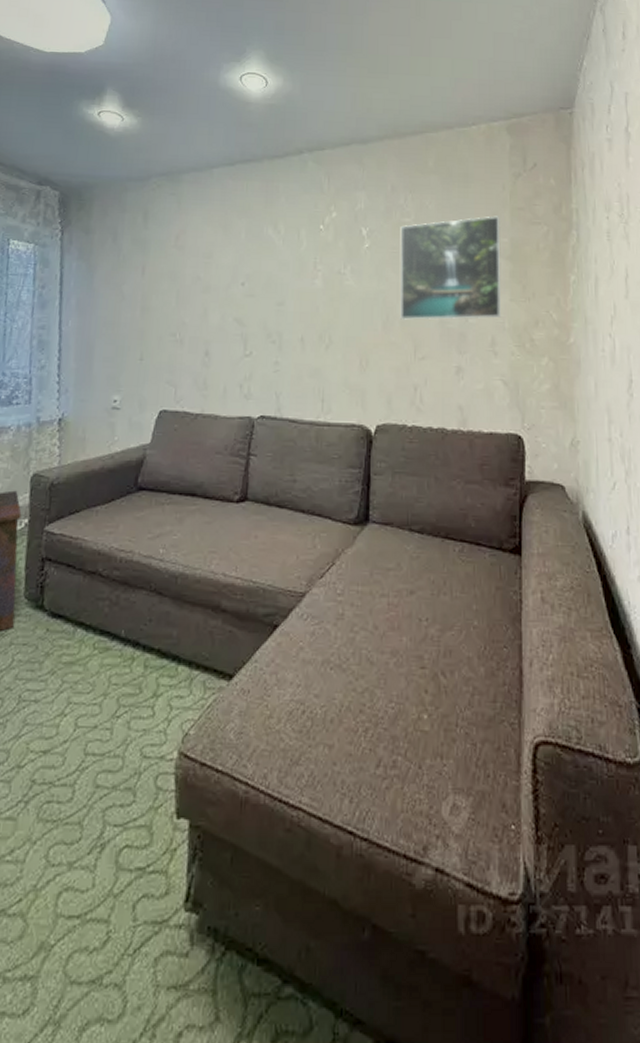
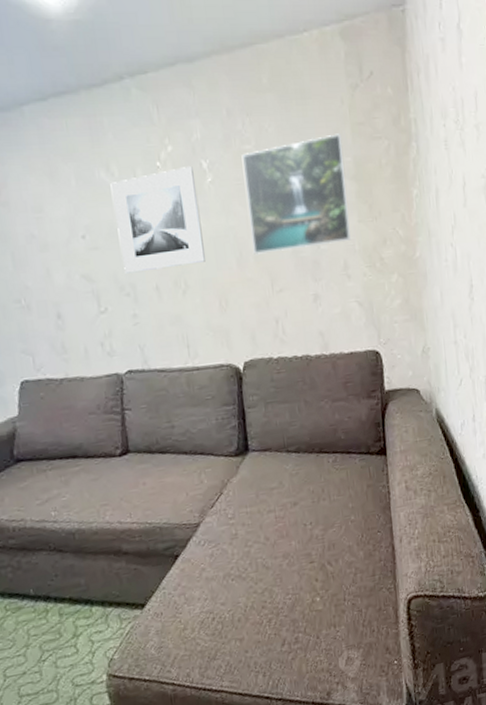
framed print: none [274,232,354,323] -> present [110,167,205,274]

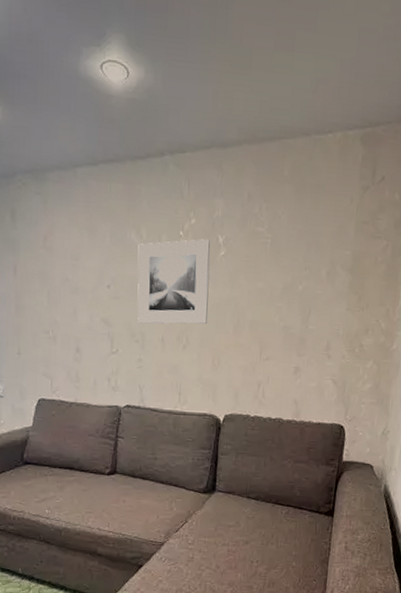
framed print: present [241,133,351,255] -> none [248,228,346,326]

